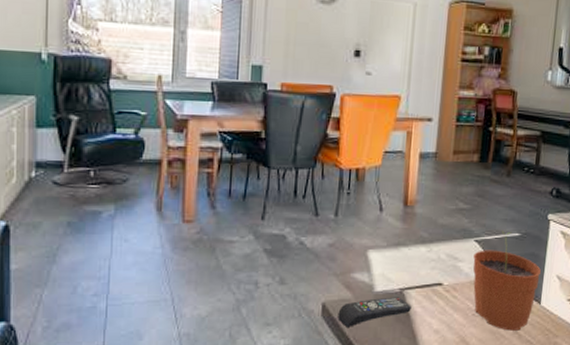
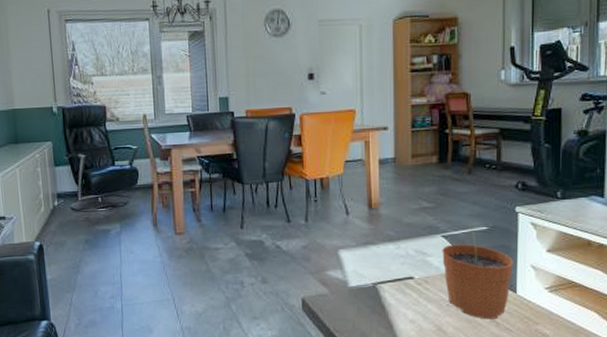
remote control: present [338,297,412,327] -> none [317,291,386,319]

